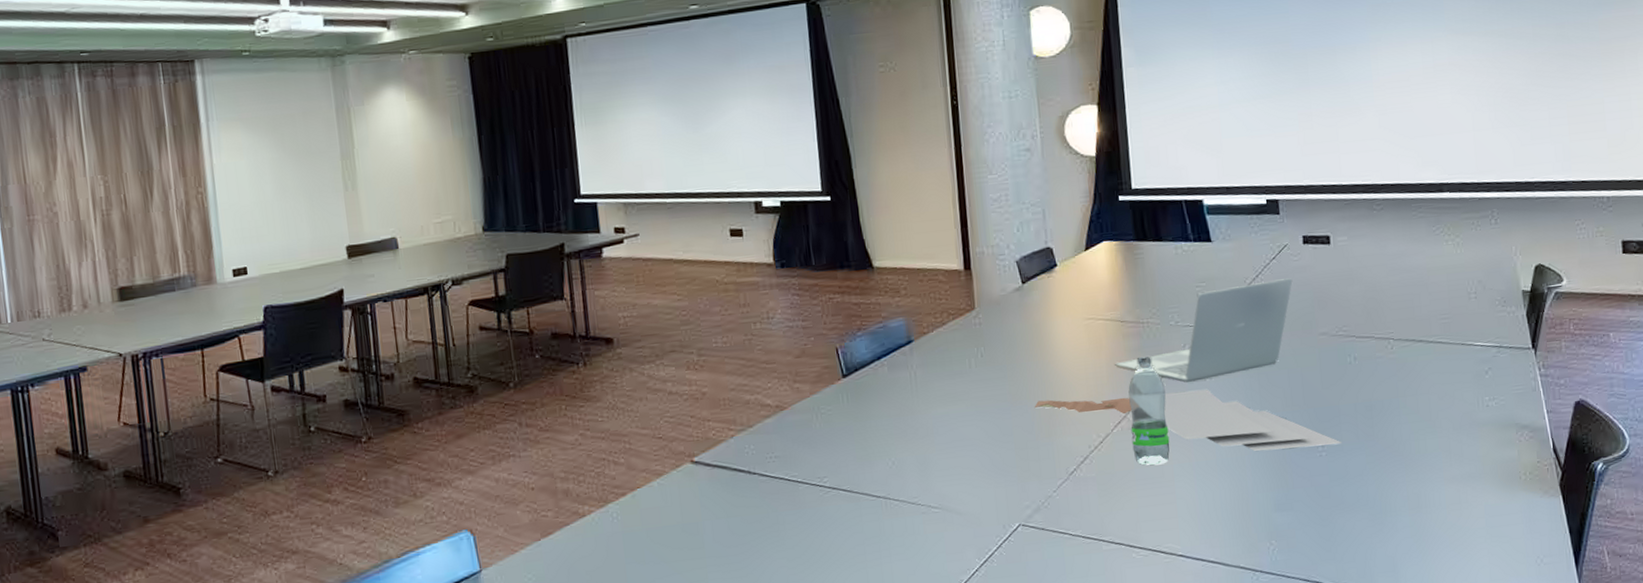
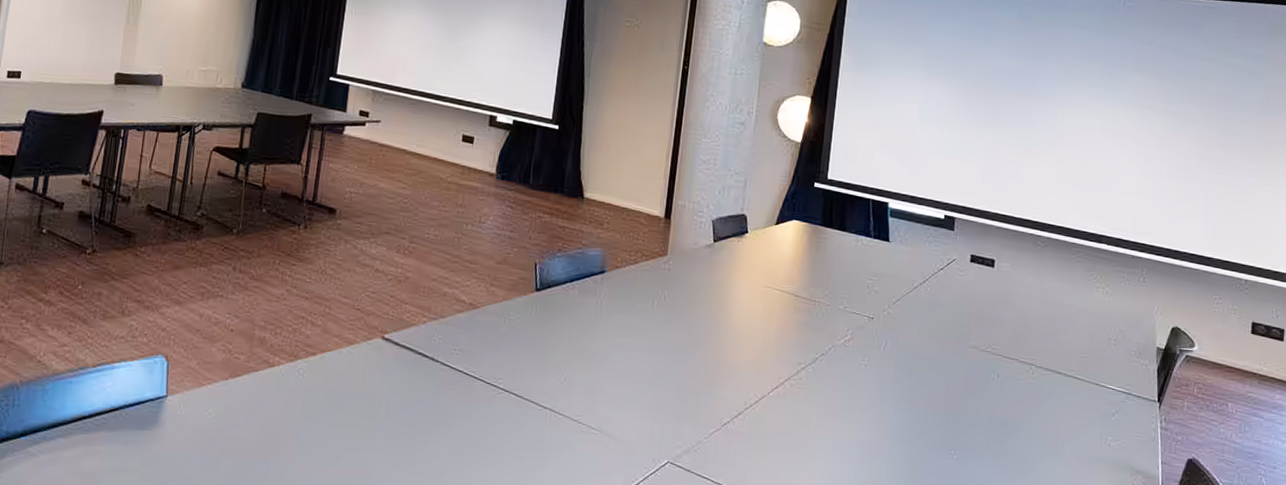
papers: present [1034,397,1131,415] -> none [702,351,791,381]
laptop: present [1115,278,1293,383] -> none [782,285,955,366]
bottle: present [1128,356,1170,465] -> none [784,332,824,435]
papers: present [1128,389,1342,451] -> none [788,365,973,452]

